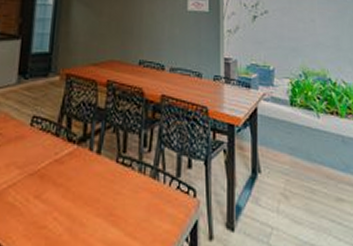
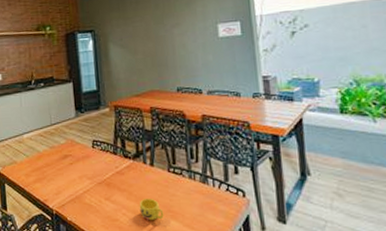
cup: none [75,196,104,227] -> present [139,198,164,220]

